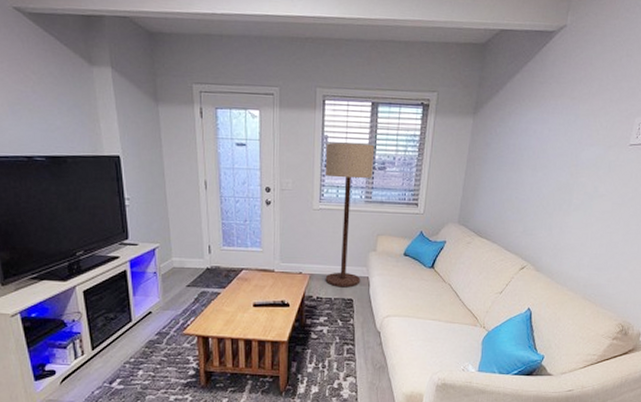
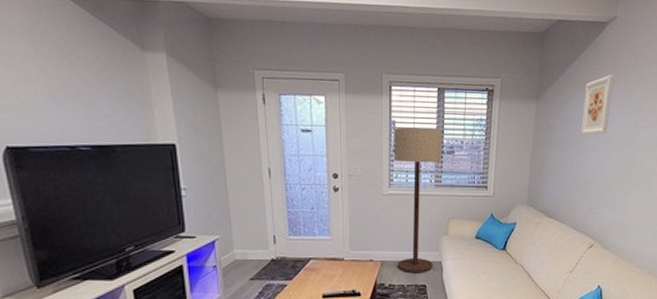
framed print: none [519,88,559,153] -> present [581,74,613,135]

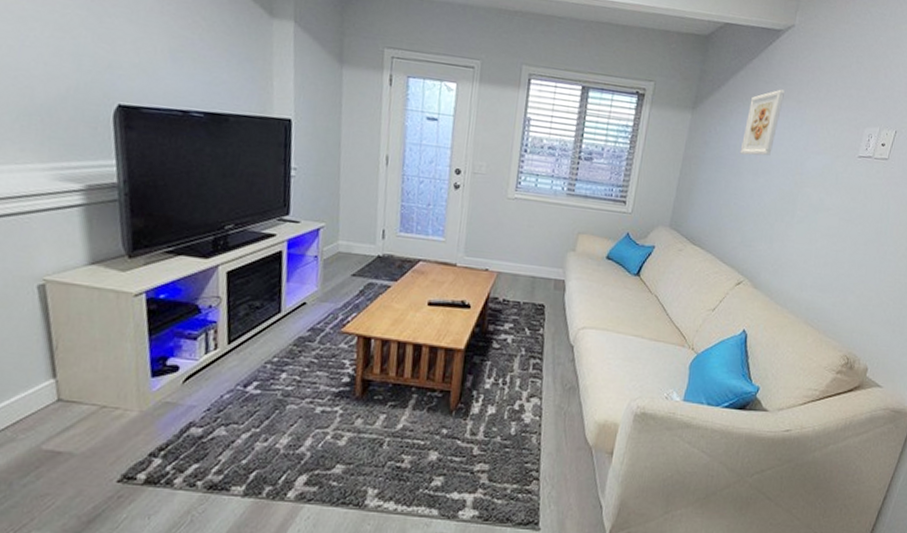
floor lamp: present [393,127,443,274] -> none [514,125,582,291]

